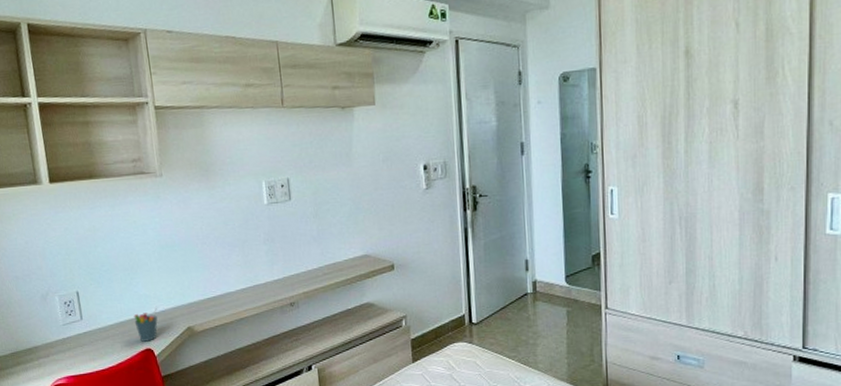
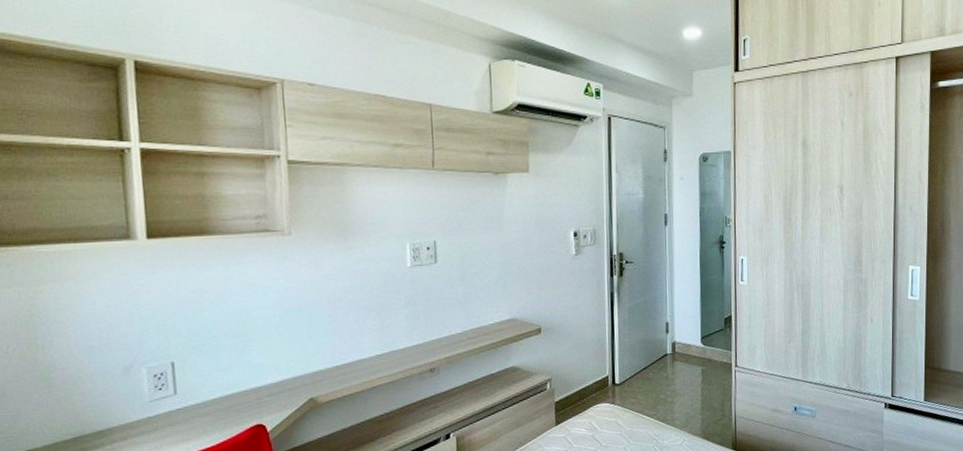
pen holder: present [133,307,158,342] -> none [243,377,274,417]

